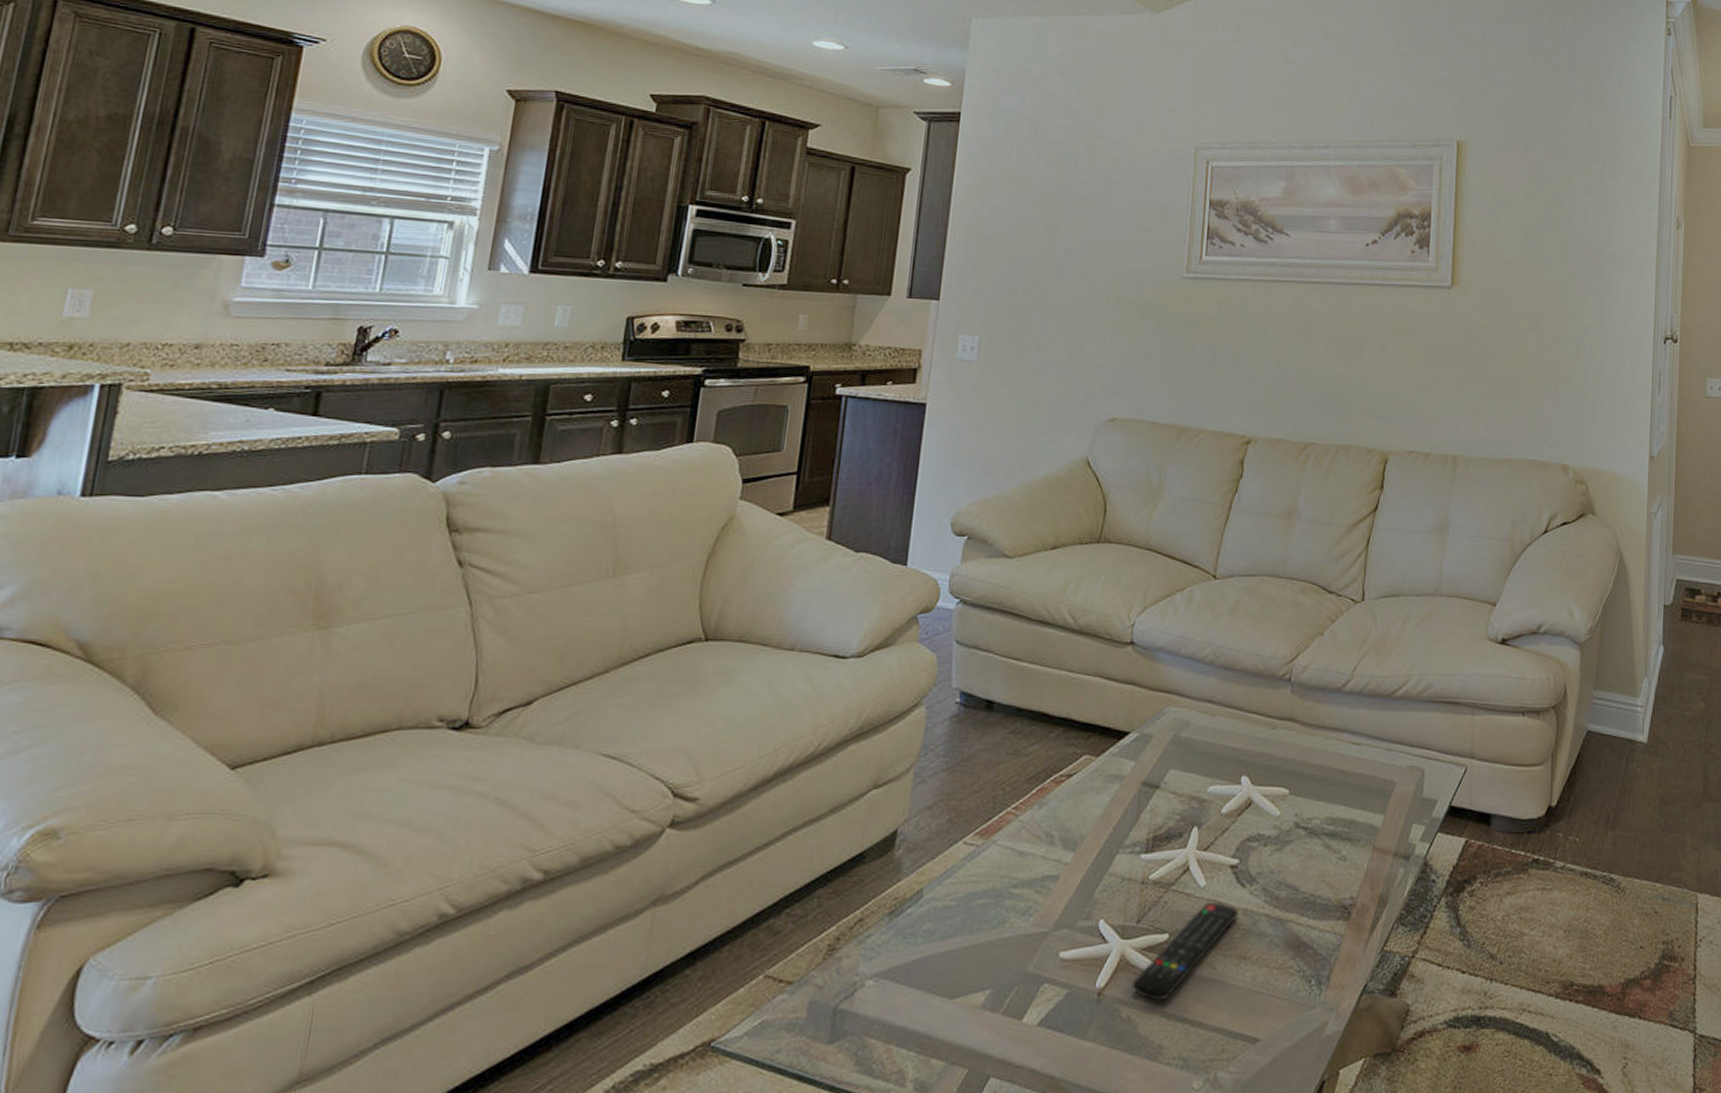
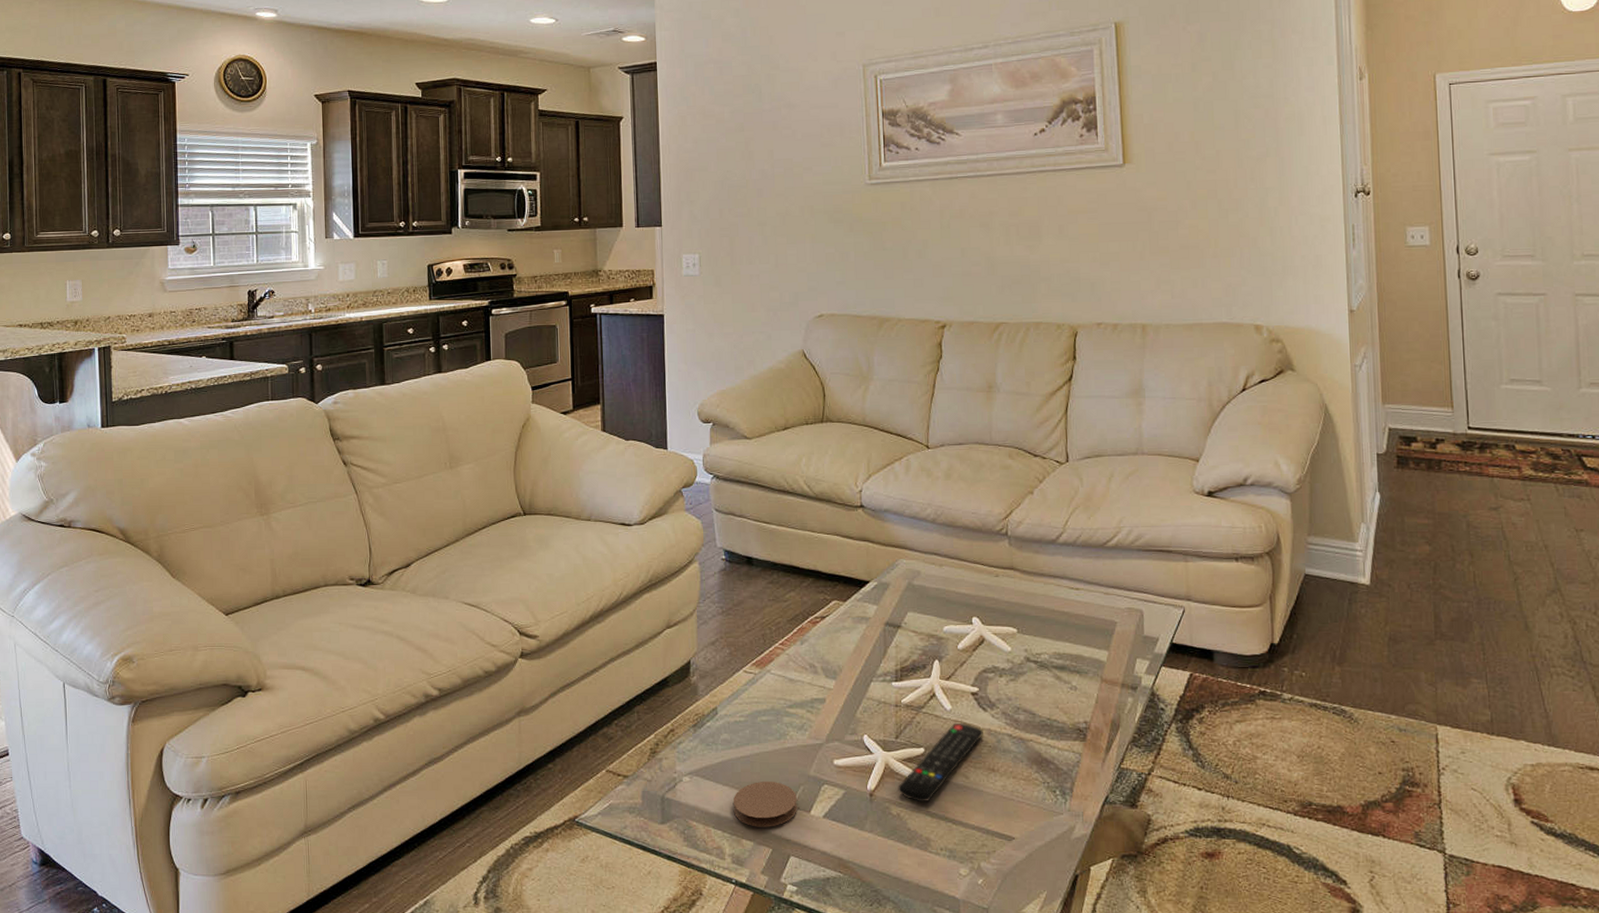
coaster: none [926,982,1008,1042] -> present [734,782,797,827]

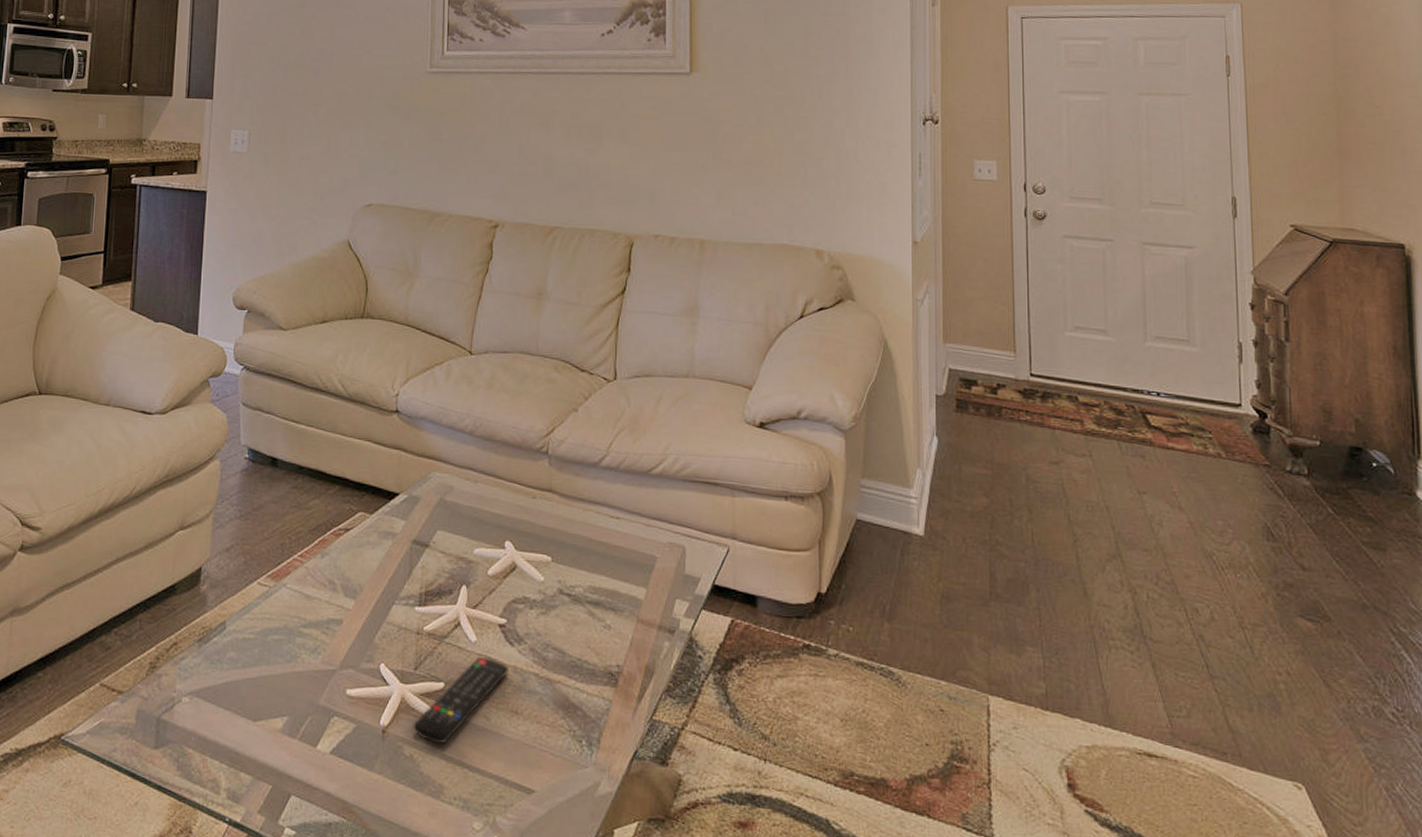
coaster: present [734,782,797,827] -> none [234,708,303,761]

